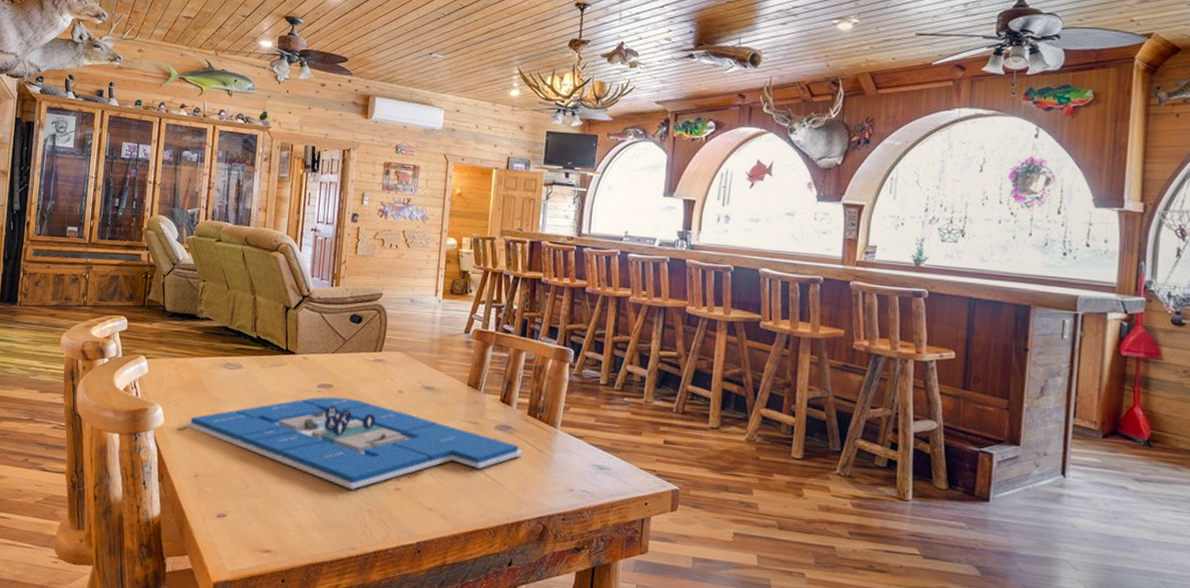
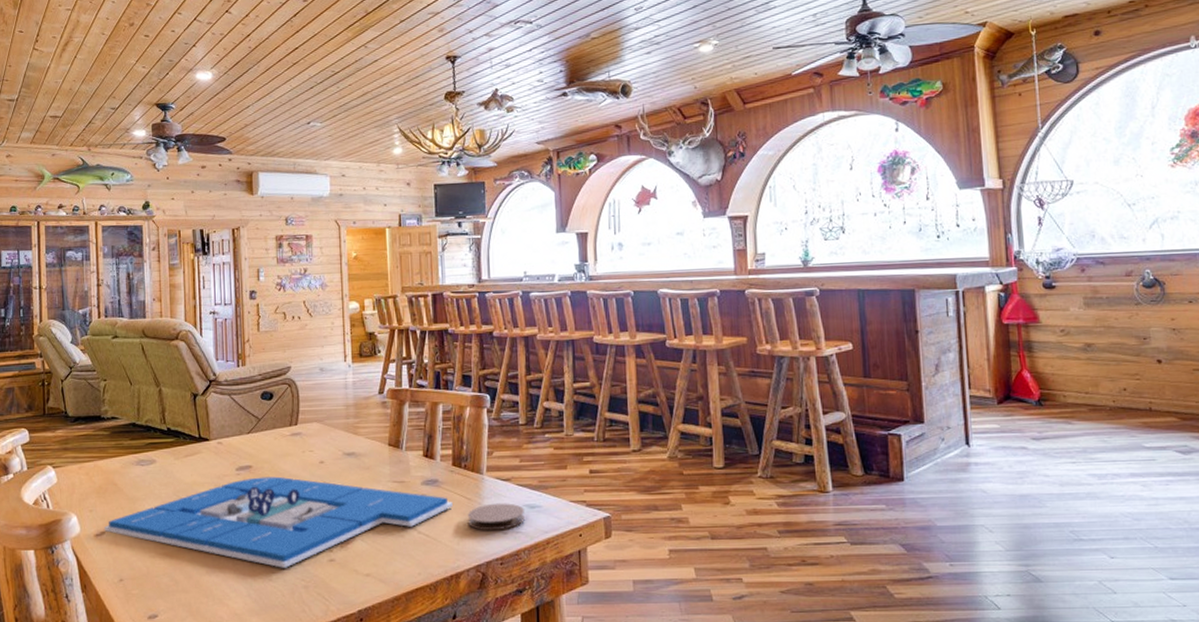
coaster: none [535,458,593,486] -> present [467,503,525,531]

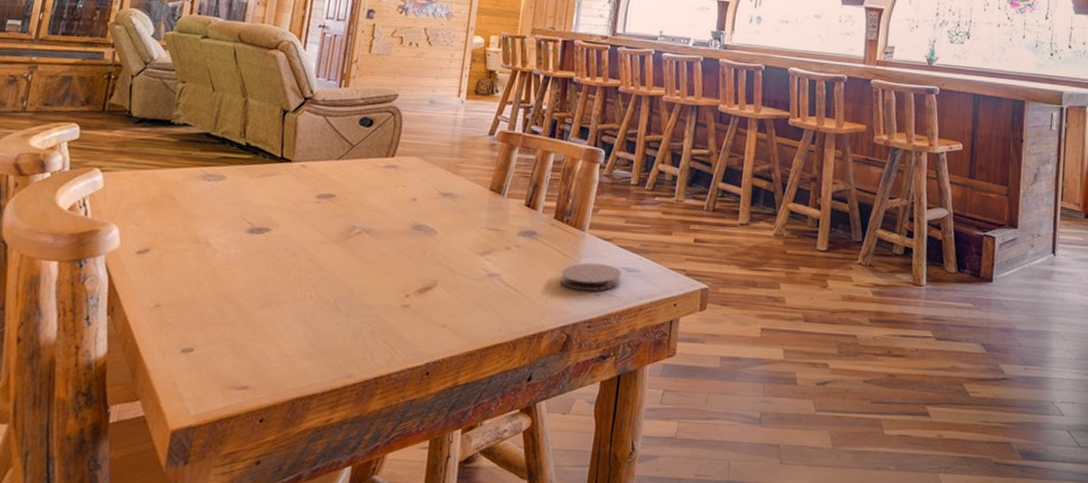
board game: present [104,476,453,568] -> none [149,207,548,310]

